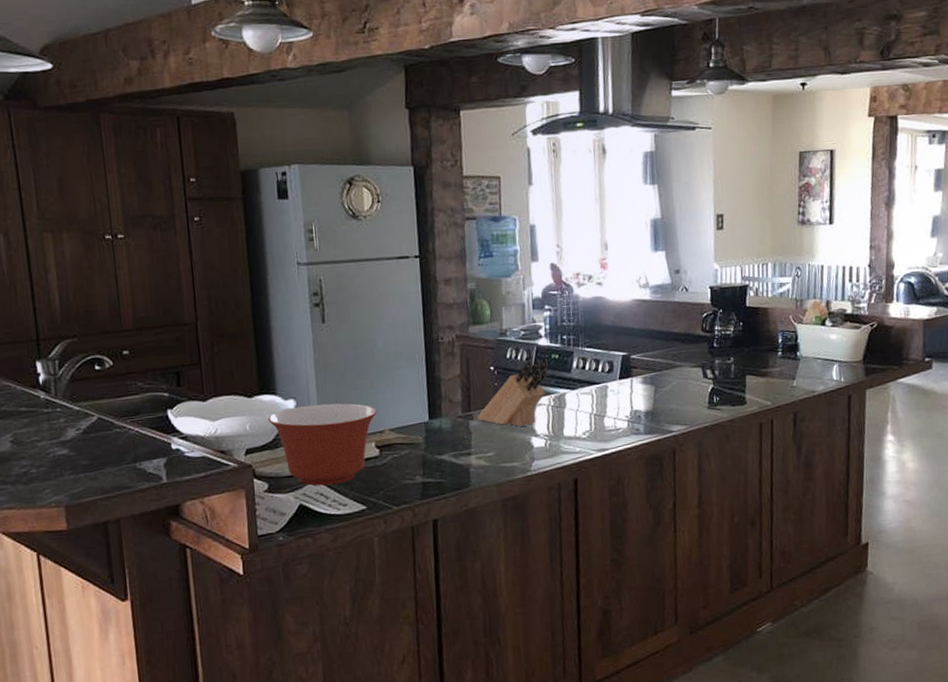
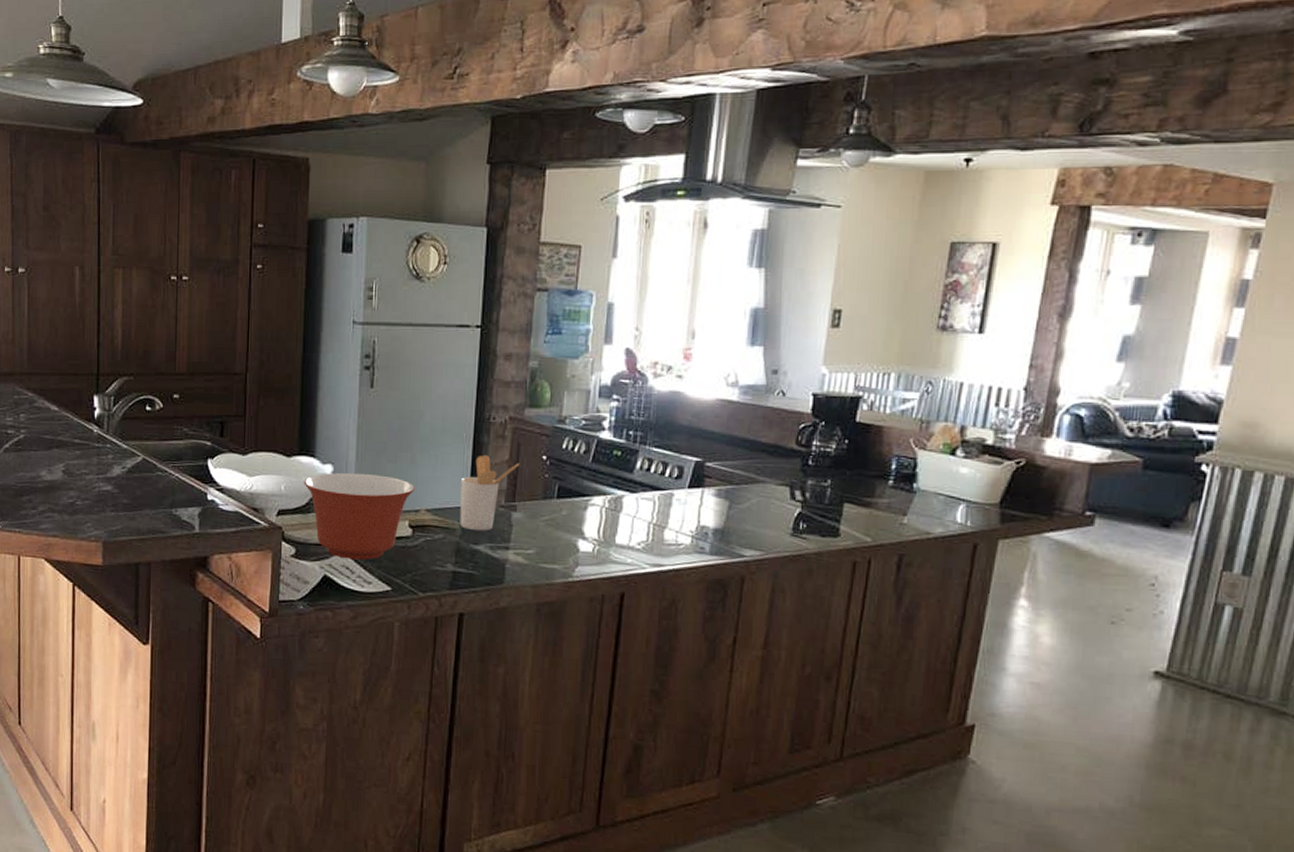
utensil holder: none [419,372,471,443] -> present [460,454,520,531]
knife block: present [477,359,549,426] -> none [521,454,609,526]

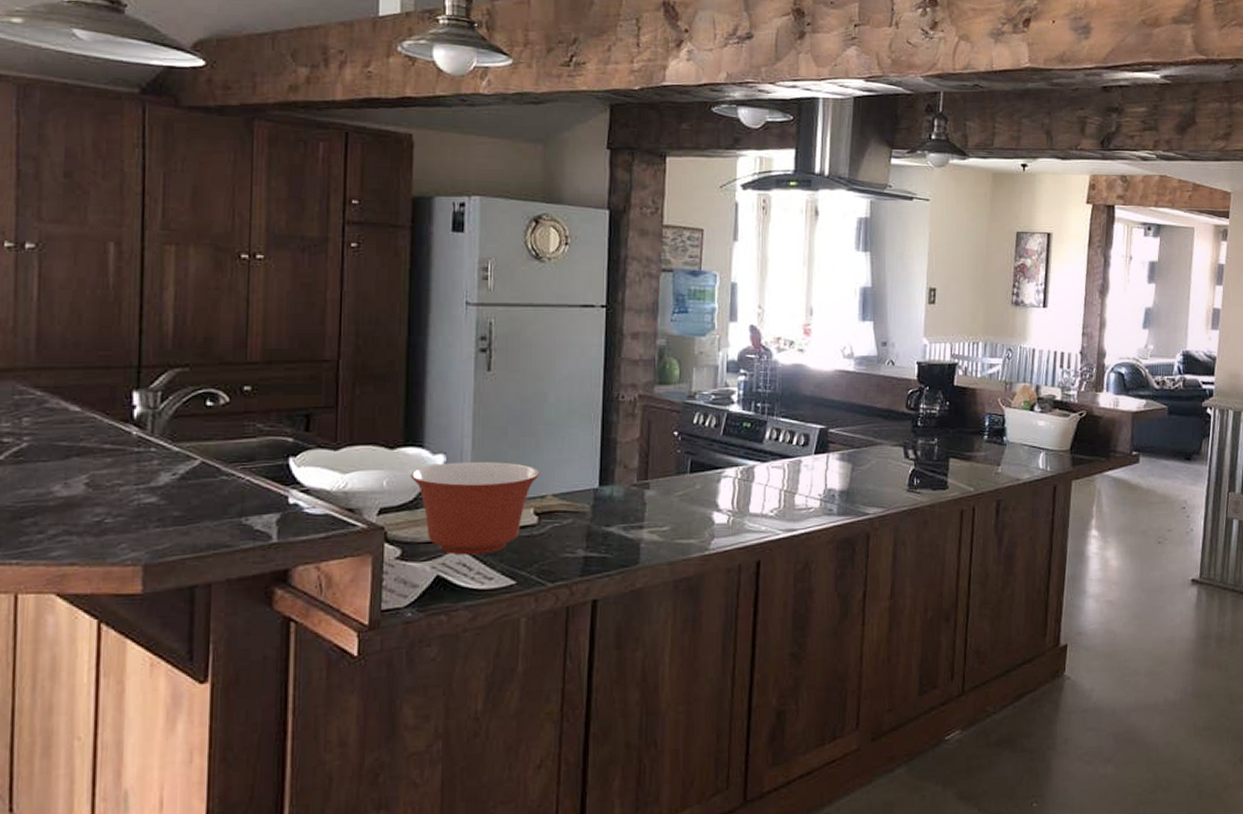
utensil holder: present [460,454,520,531] -> none [590,434,651,513]

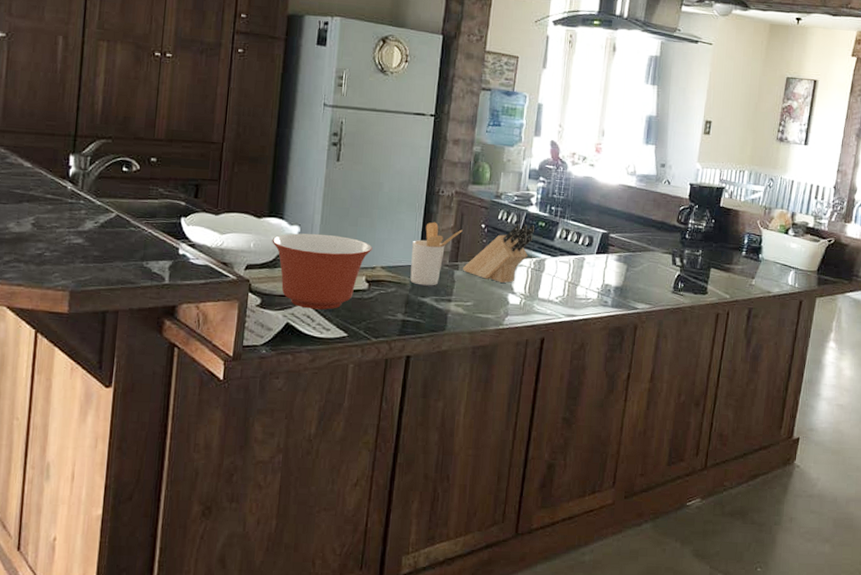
utensil holder: none [590,434,651,513] -> present [410,222,463,286]
knife block: none [654,427,739,499] -> present [462,224,535,283]

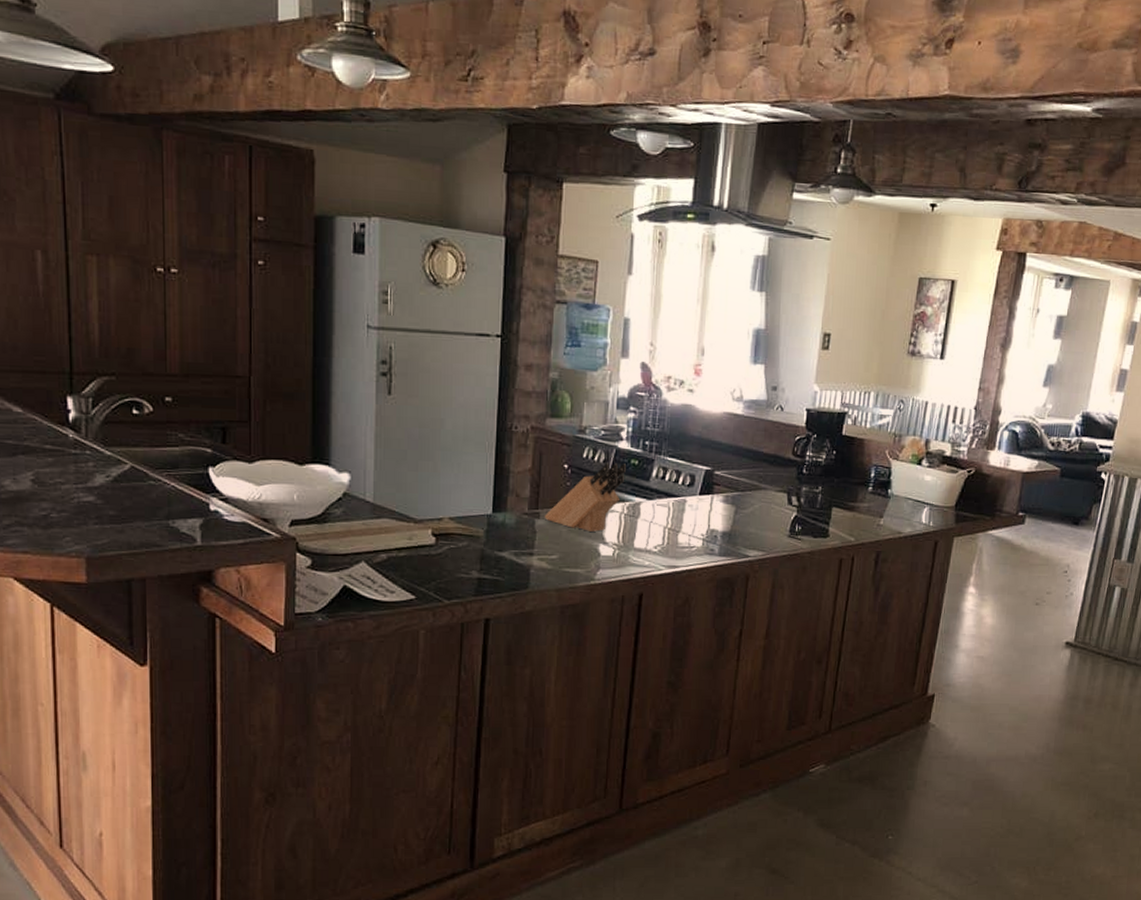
mixing bowl: present [272,233,373,310] -> none [318,481,437,569]
utensil holder: present [410,222,463,286] -> none [484,463,542,538]

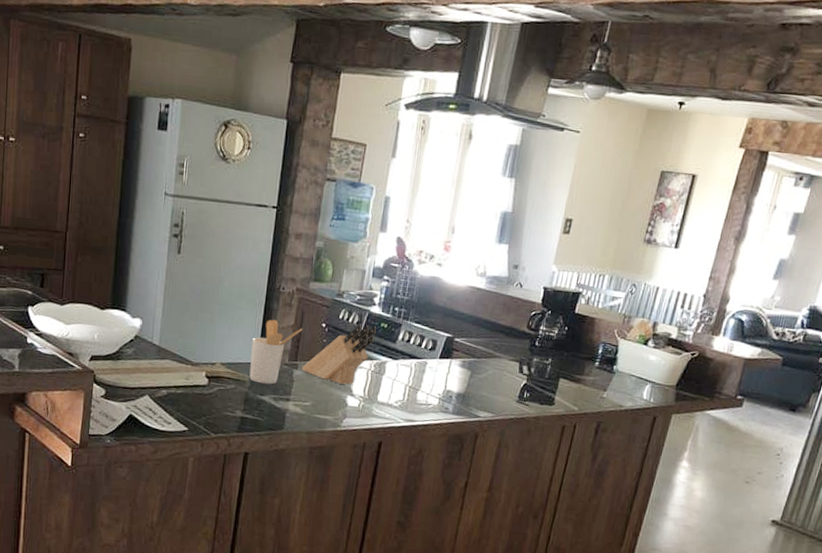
utensil holder: none [484,463,542,538] -> present [249,319,303,385]

